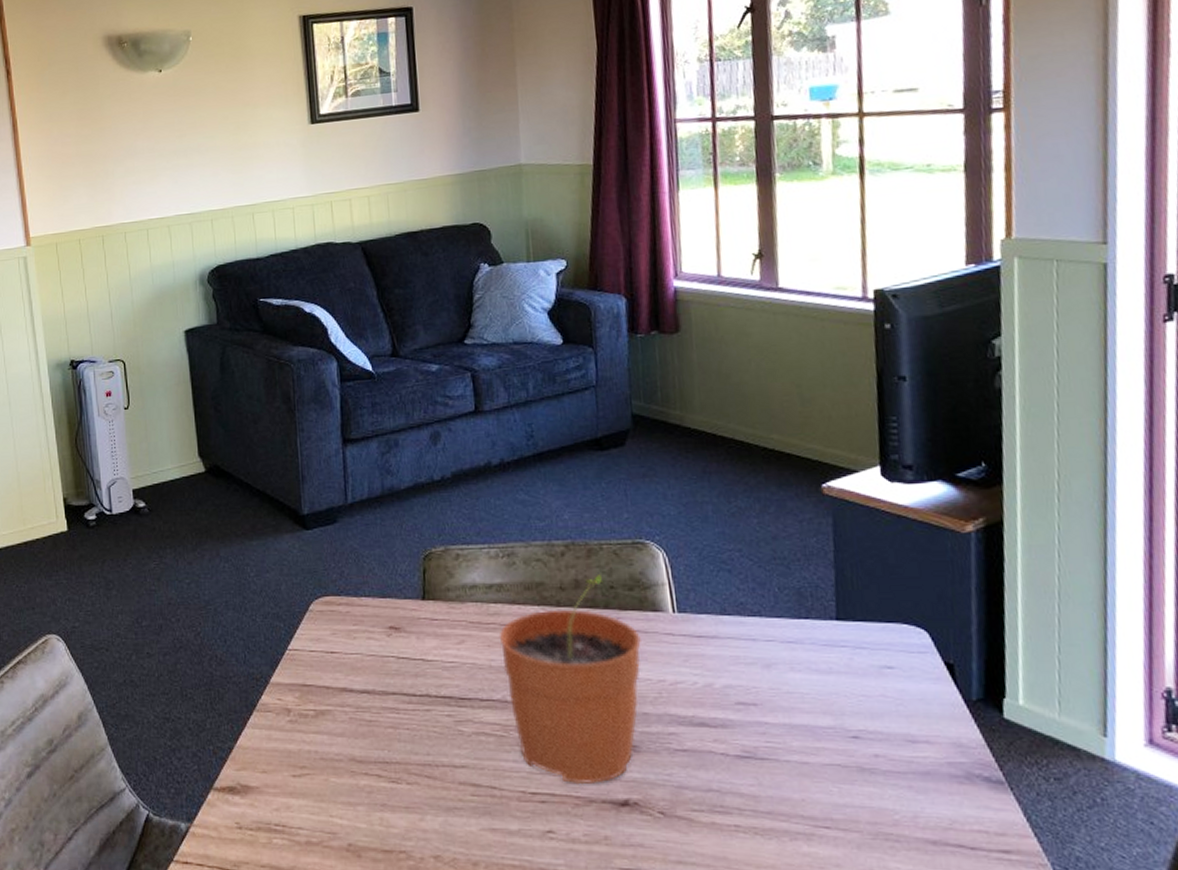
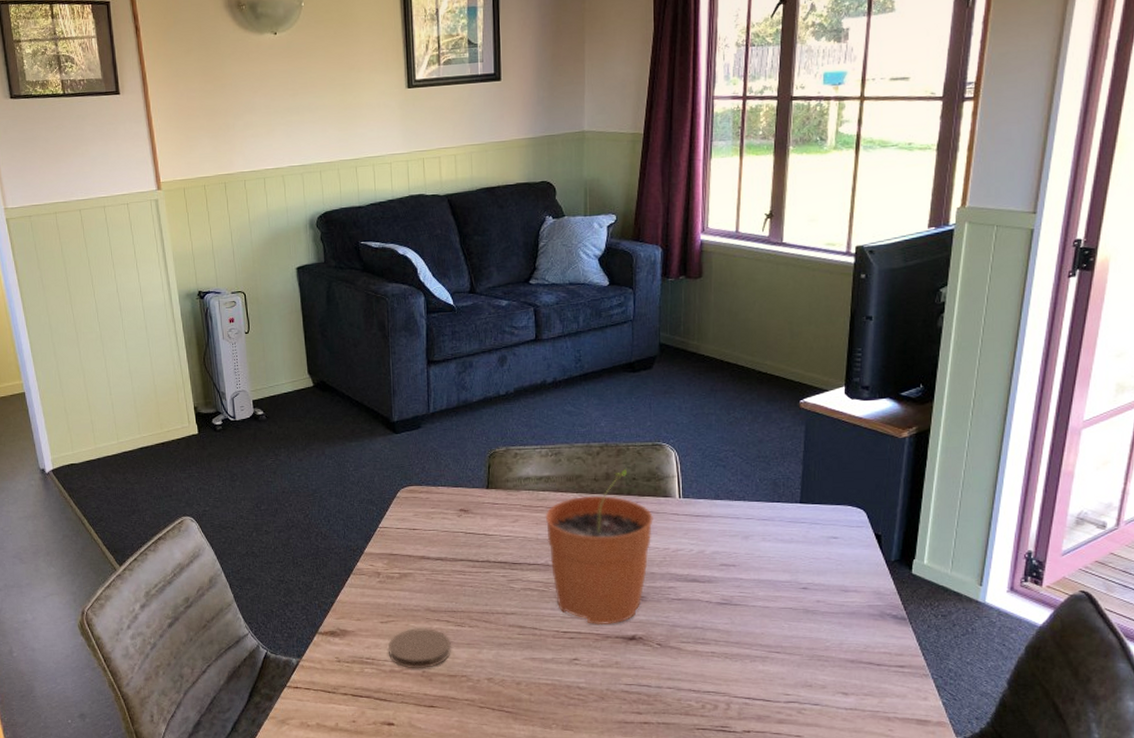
coaster: none [302,784,385,841] -> present [388,627,451,669]

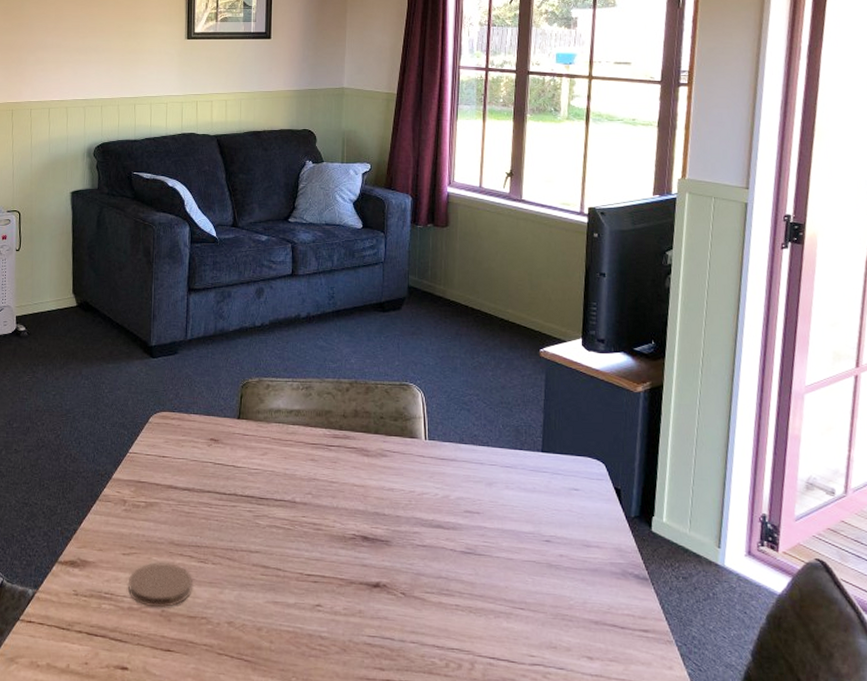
plant pot: present [545,469,653,626] -> none [294,407,399,570]

